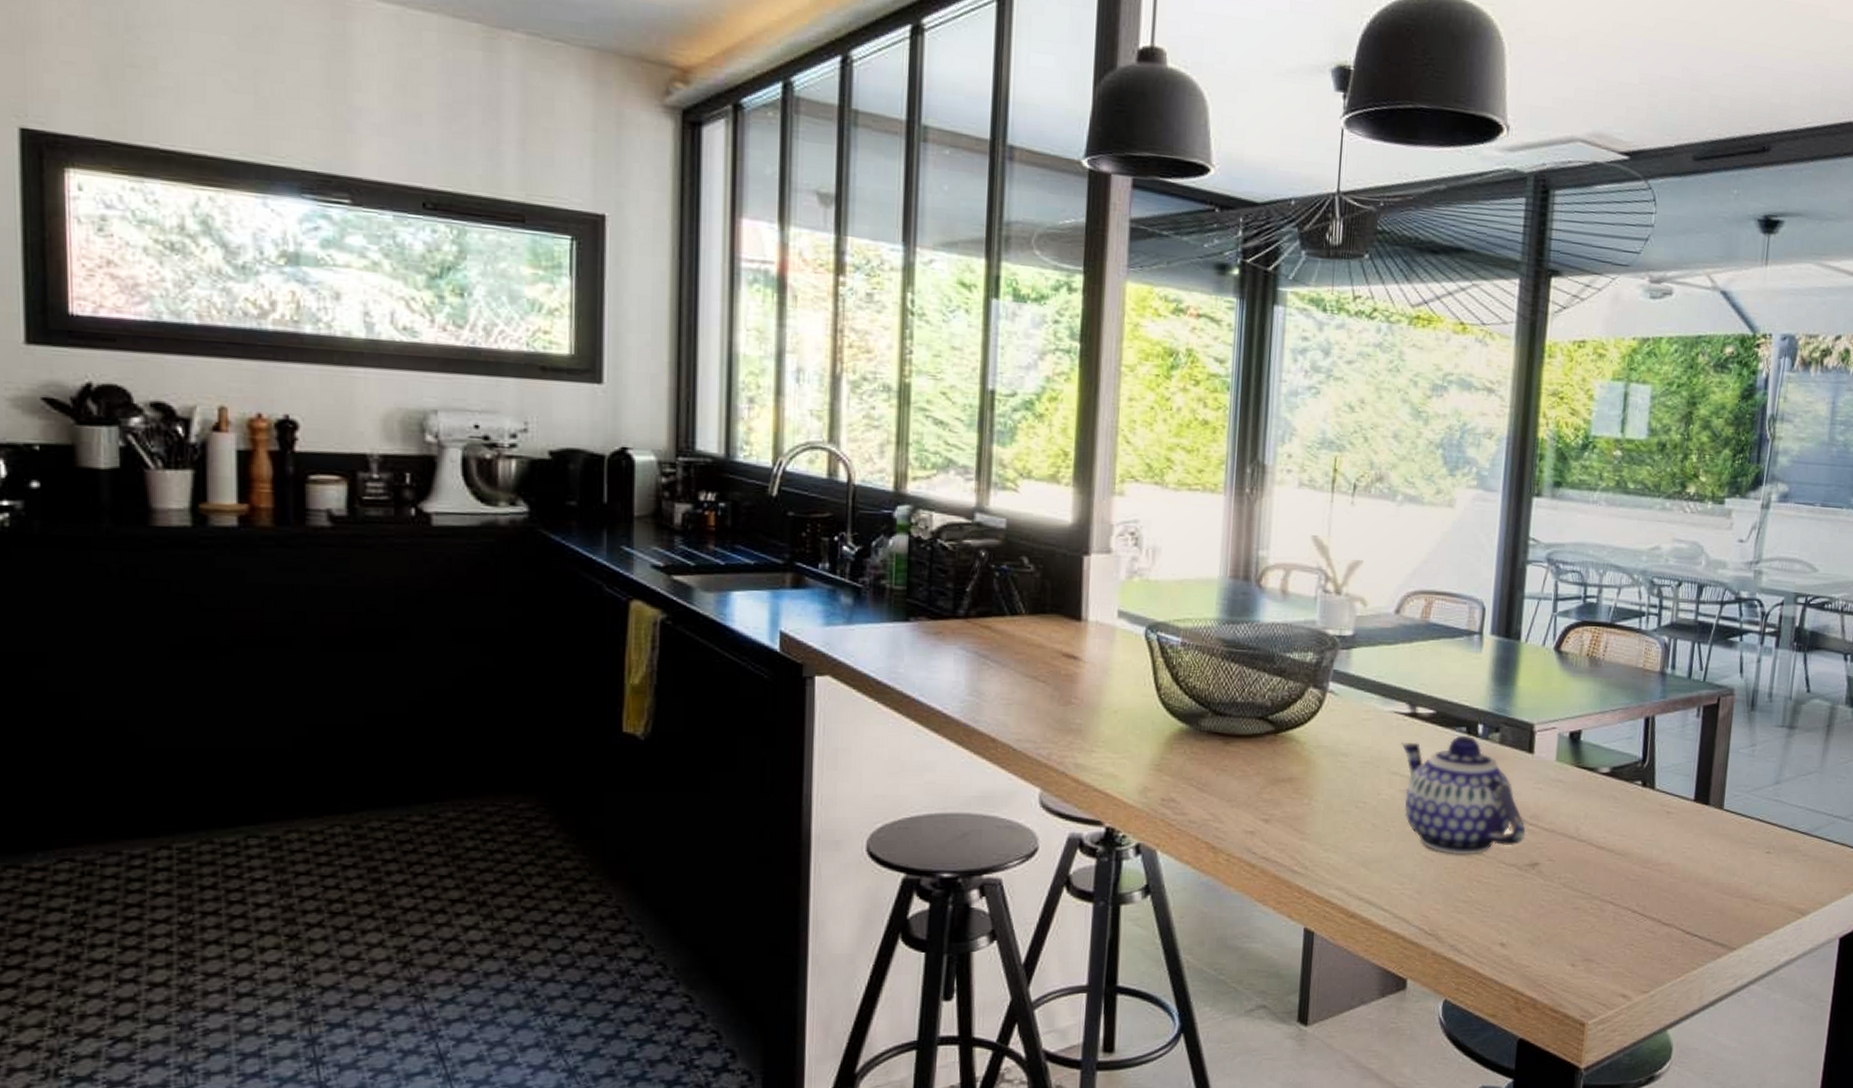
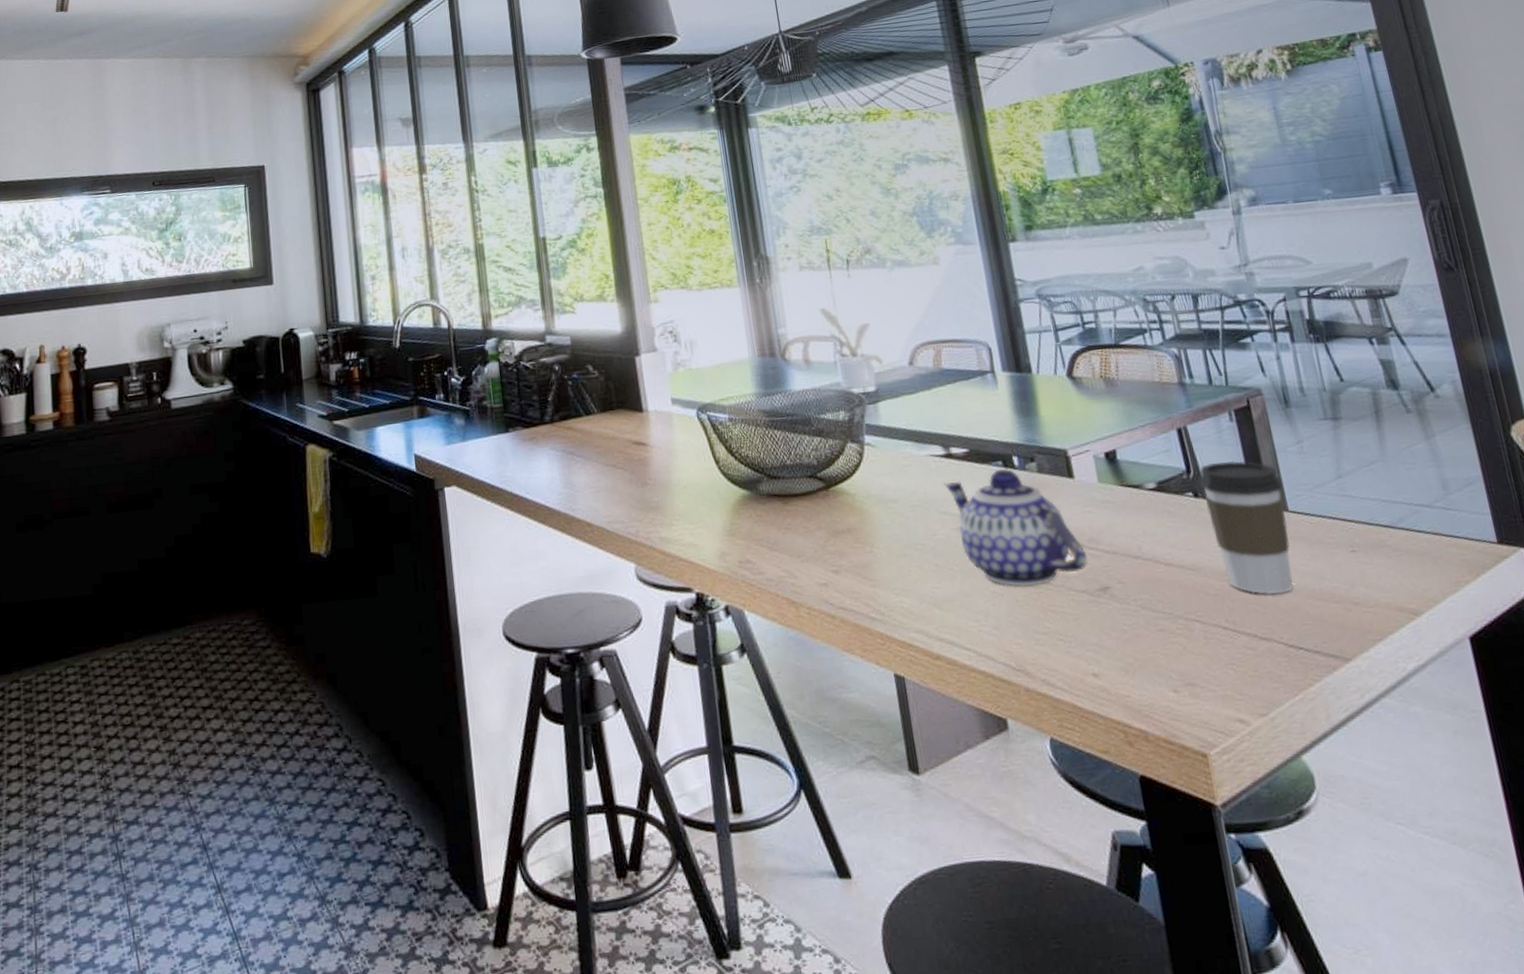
coffee cup: none [1649,755,1726,885] -> present [1199,460,1293,595]

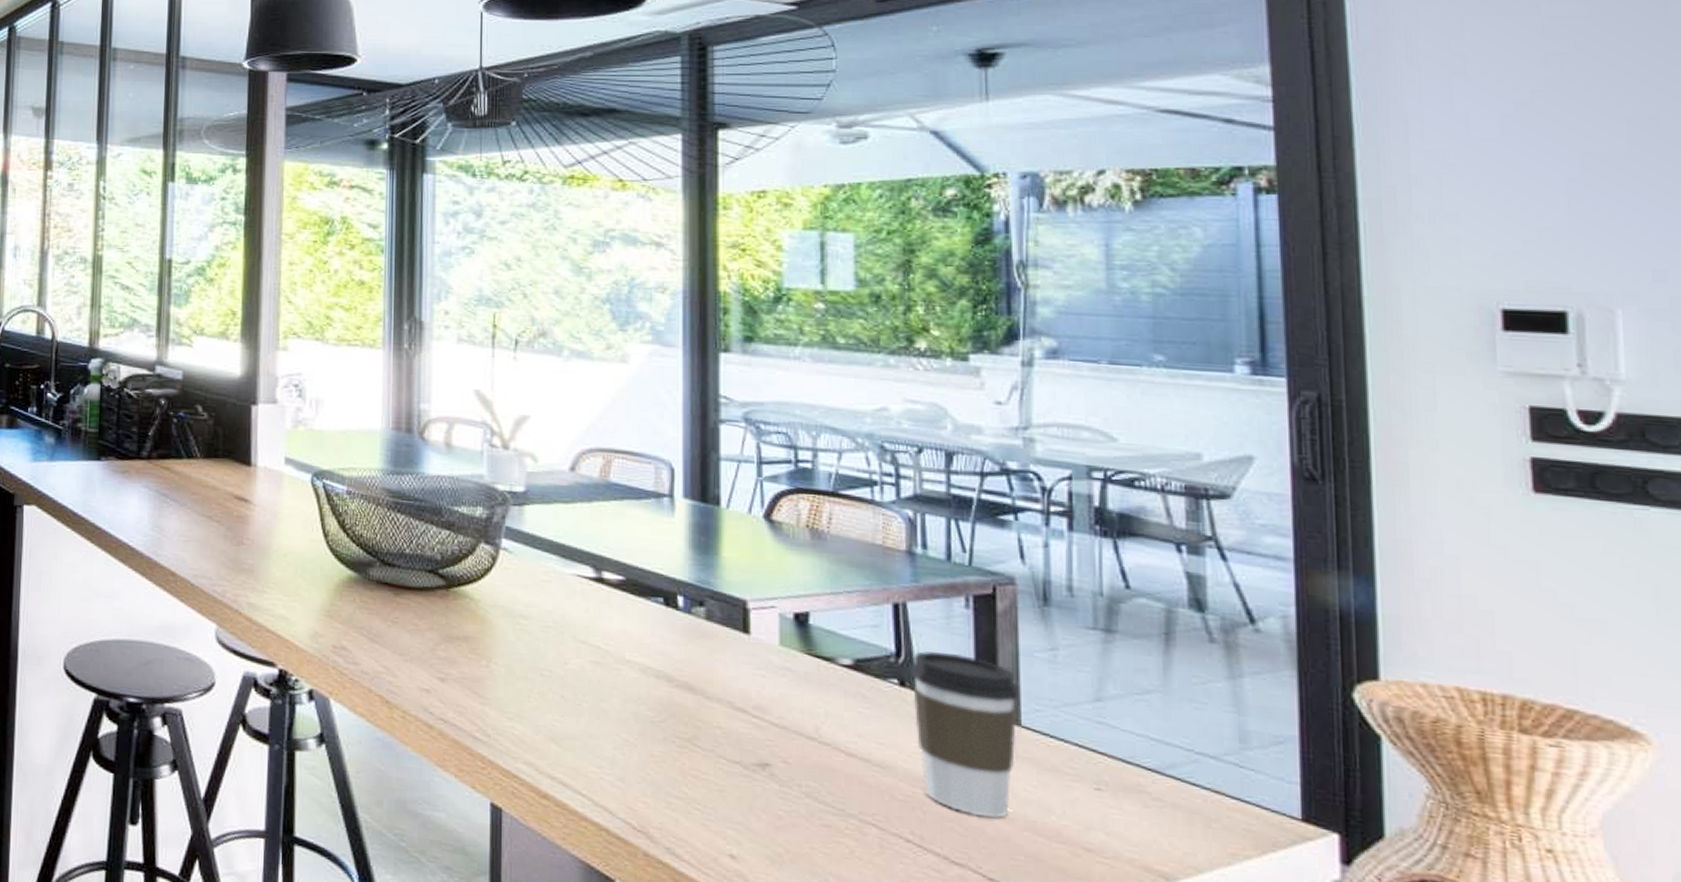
teapot: present [944,469,1088,587] -> none [587,607,749,744]

